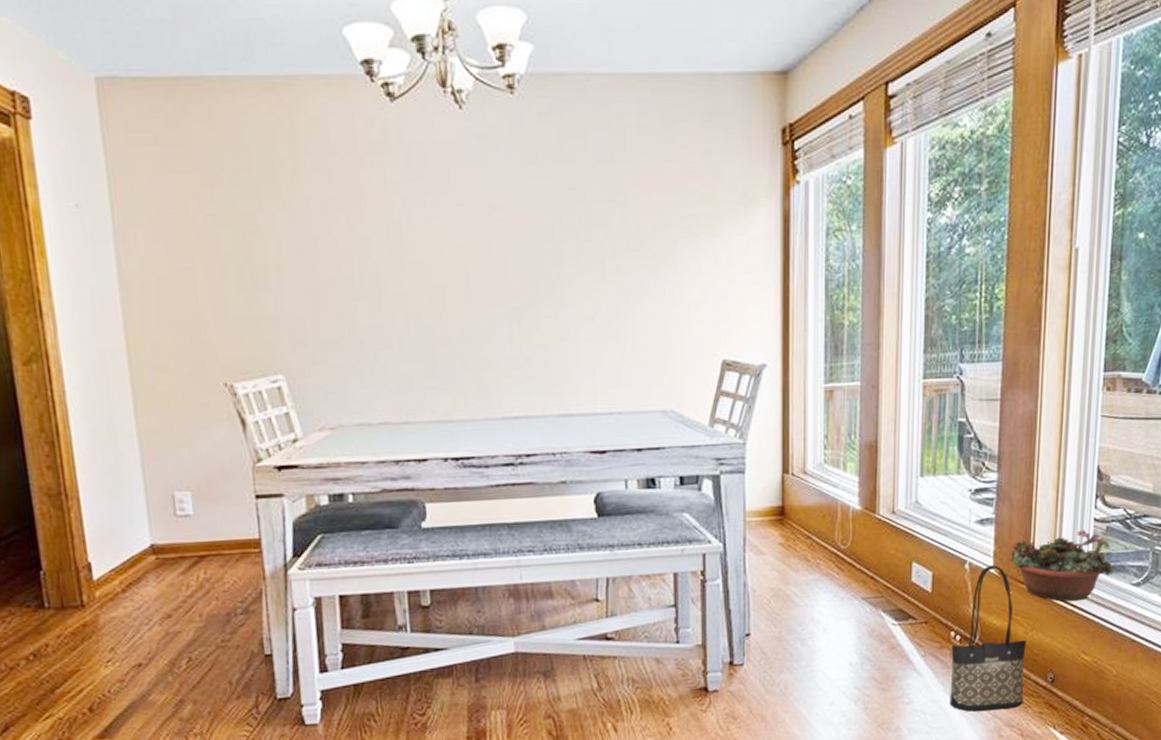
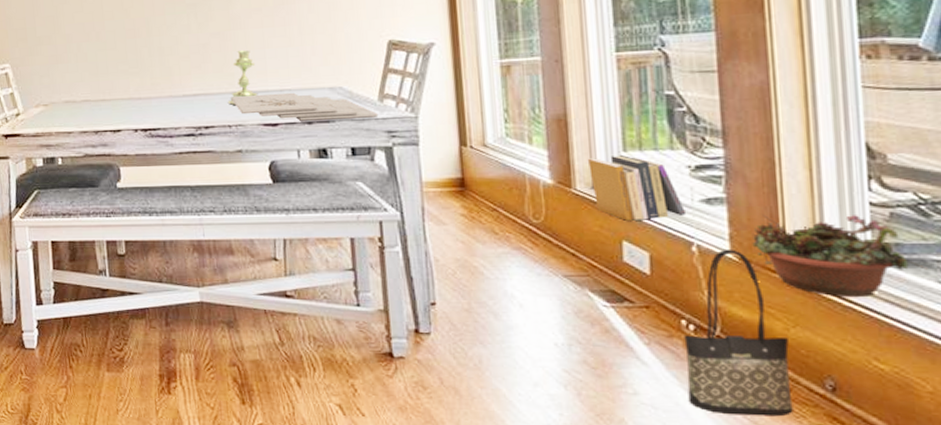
candlestick: none [552,366,586,431] -> present [227,50,258,106]
placemat: none [555,415,708,448] -> present [230,92,379,121]
books: none [892,479,964,543] -> present [588,154,687,221]

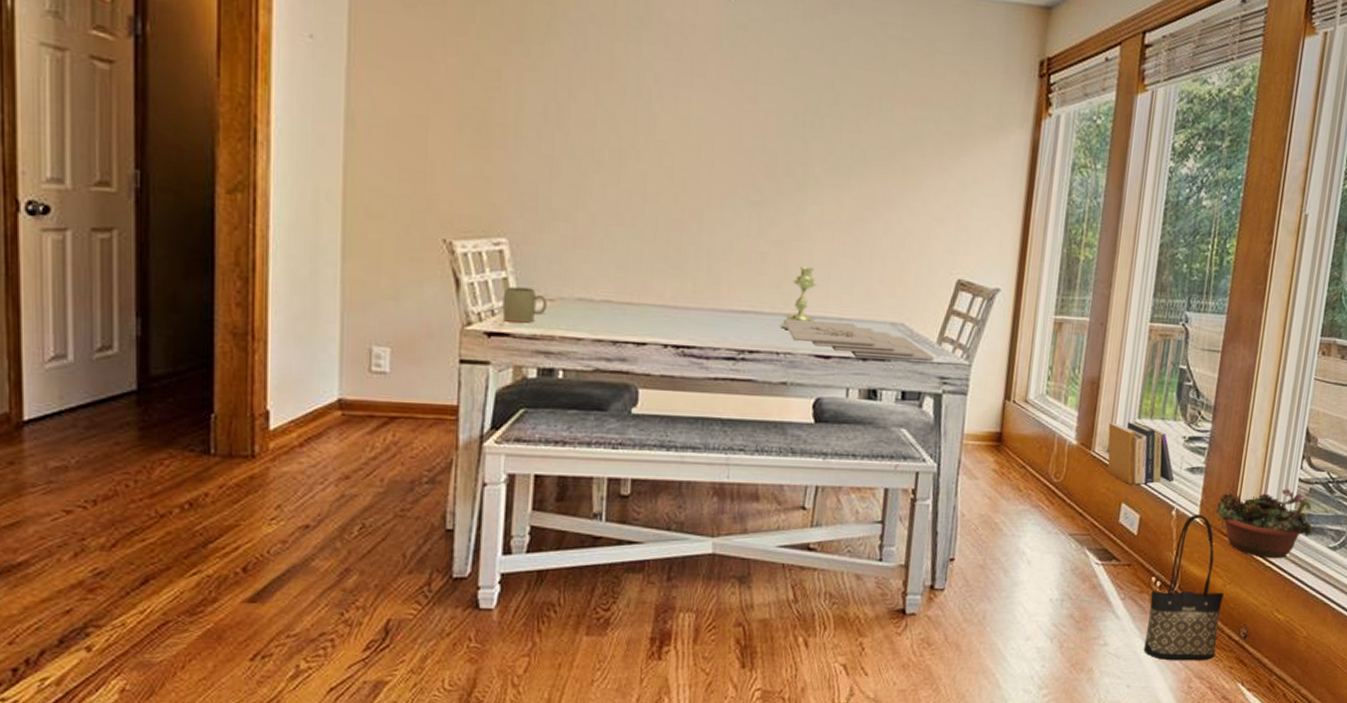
mug: none [11,98,43,125] -> present [502,286,547,323]

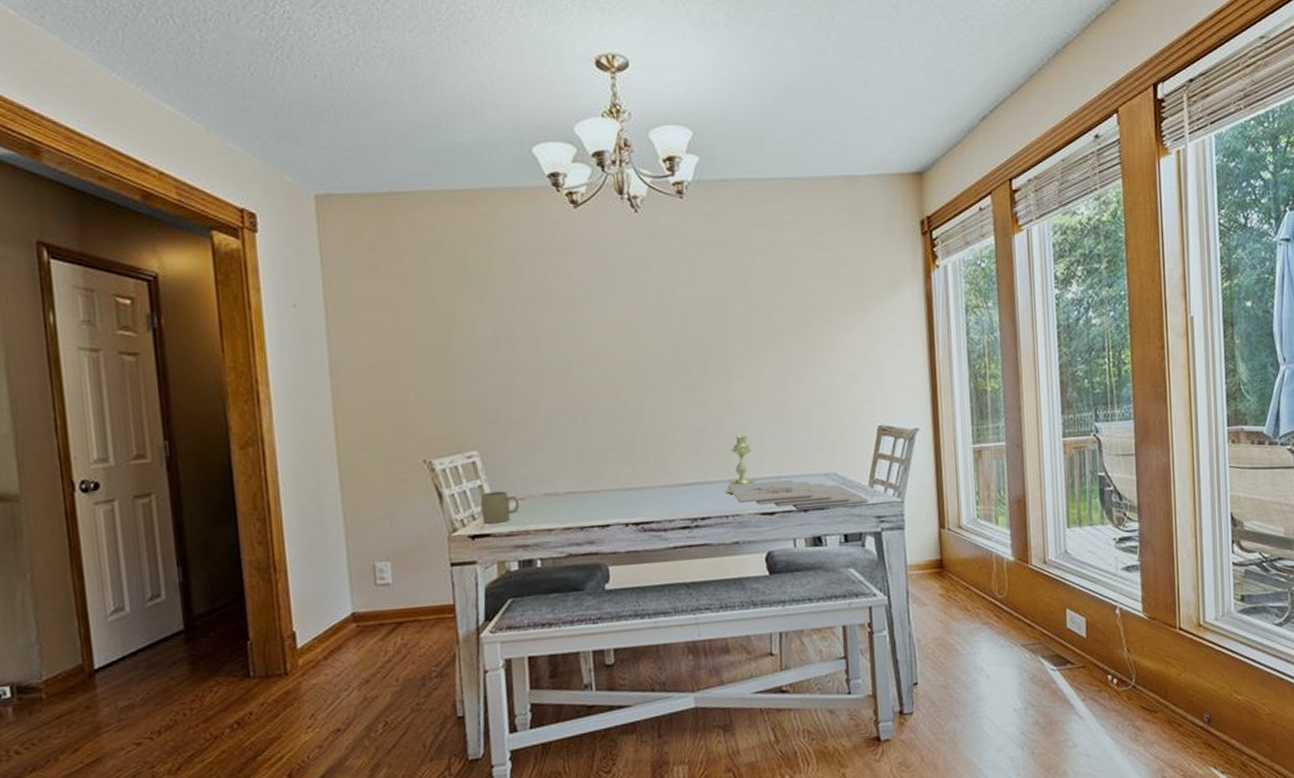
books: present [1107,421,1175,485] -> none [1041,530,1113,591]
tote bag: present [1144,513,1224,661] -> none [1109,609,1183,754]
succulent planter: present [1215,485,1324,558] -> none [1157,573,1268,643]

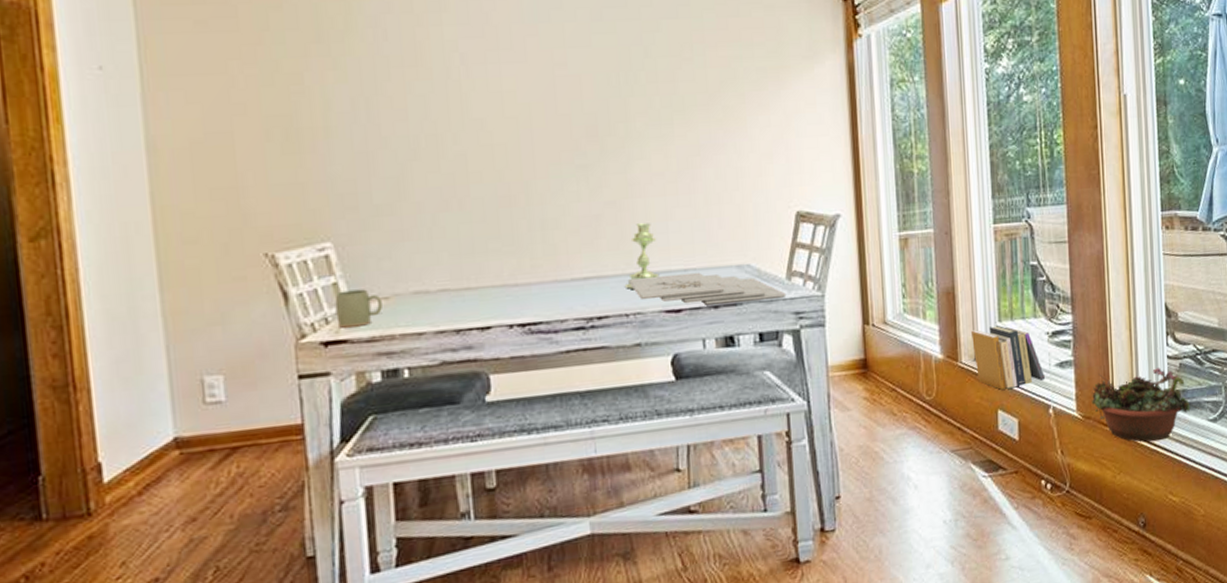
books: none [1041,530,1113,591] -> present [972,325,1046,390]
succulent planter: none [1157,573,1268,643] -> present [1091,368,1203,442]

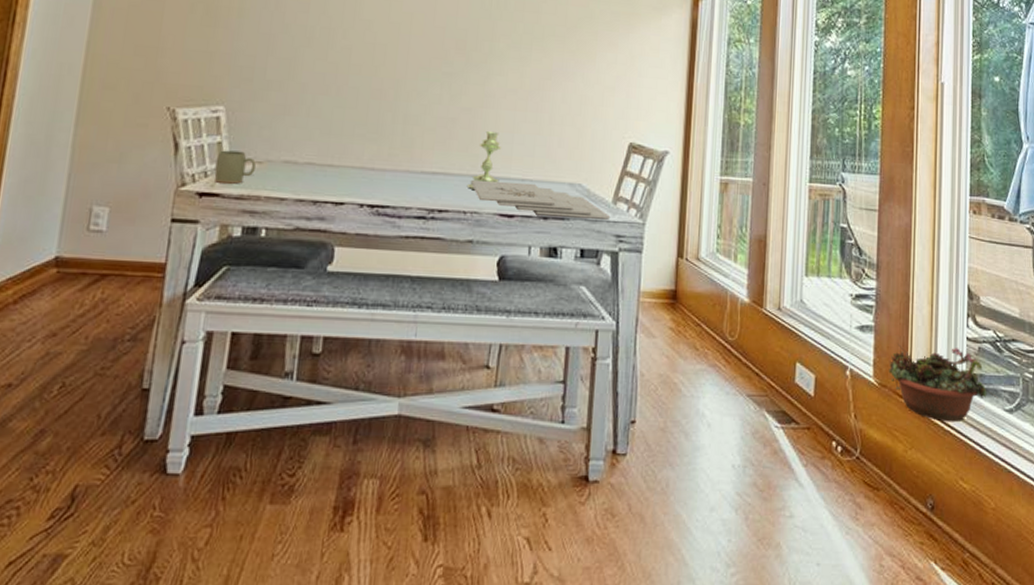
books: present [972,325,1046,390] -> none [778,278,846,343]

